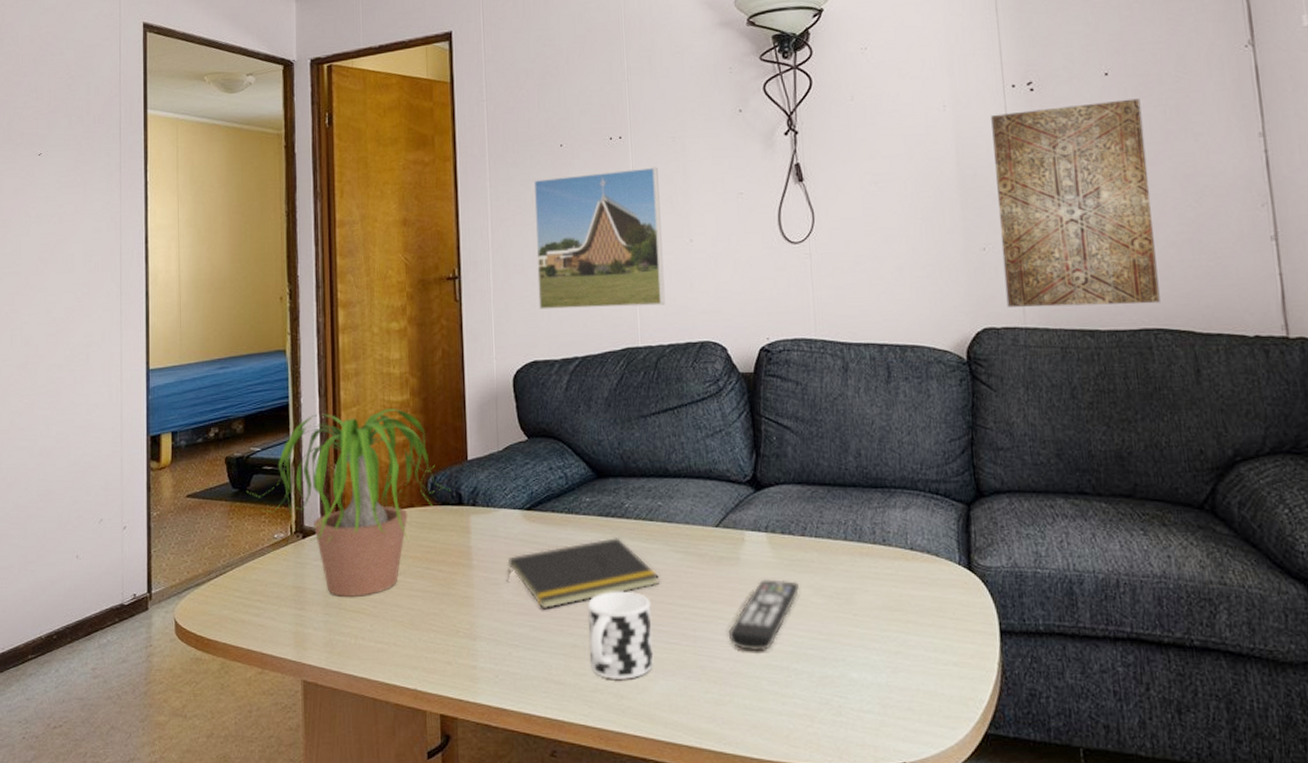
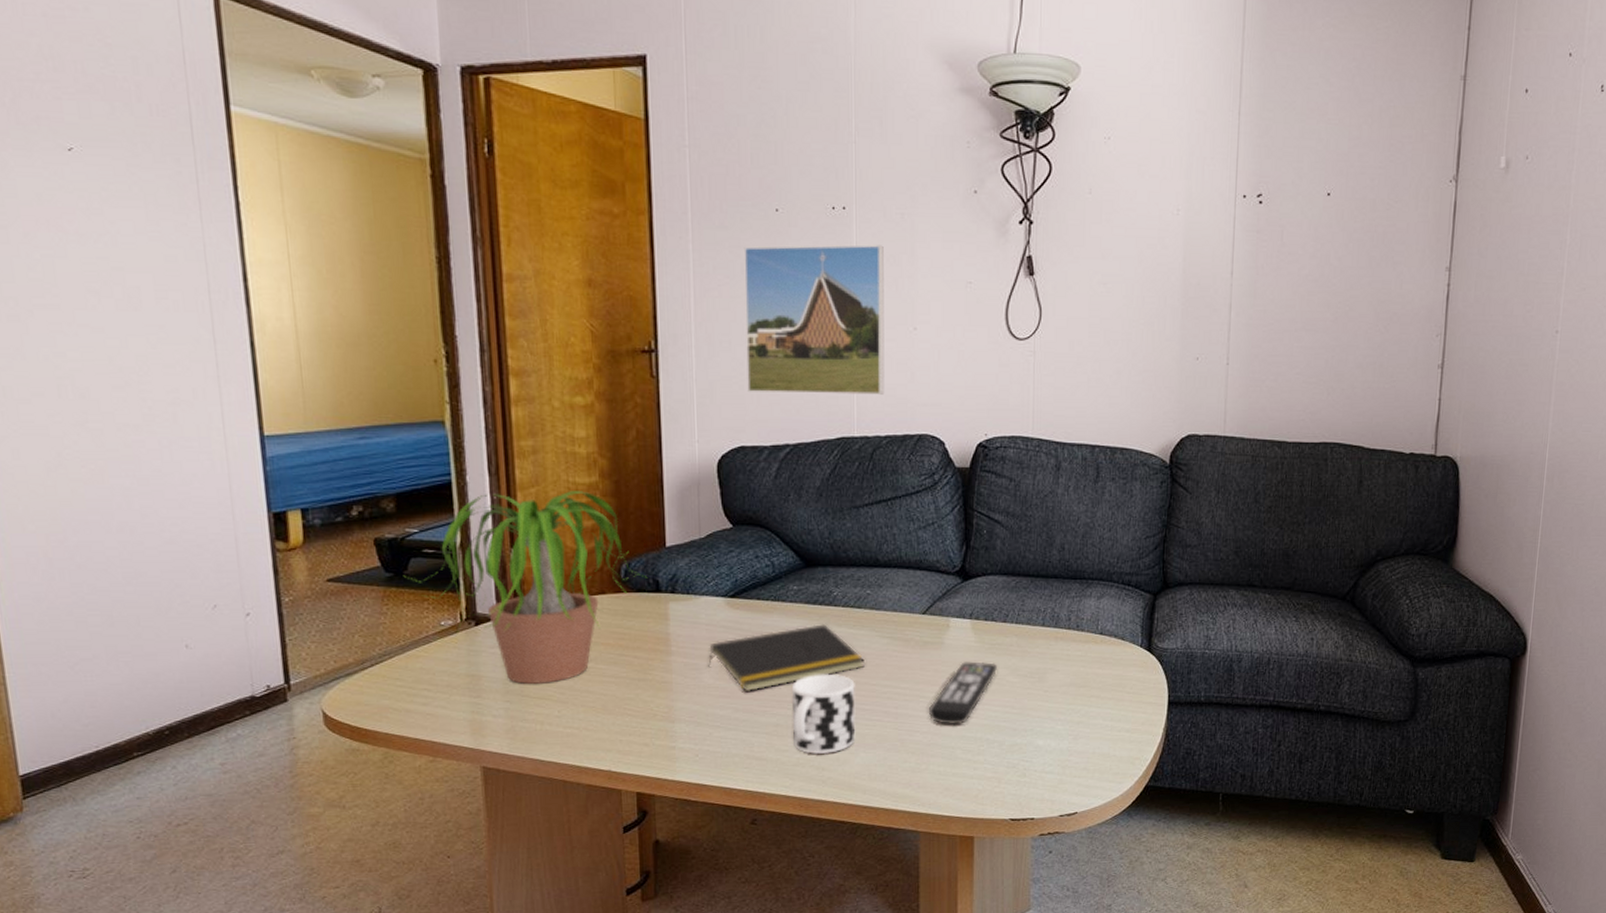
wall art: present [991,98,1161,307] -> none [1211,222,1354,420]

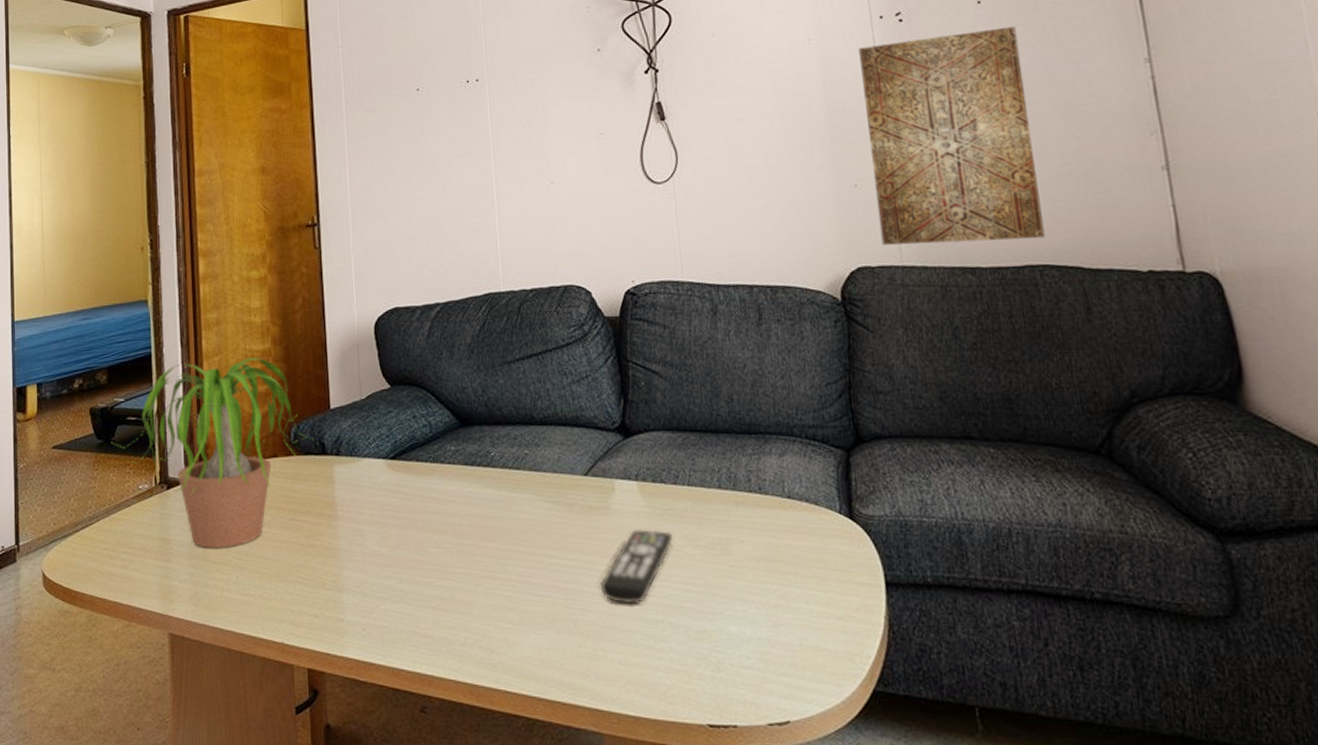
notepad: present [708,624,865,691] -> none [372,487,528,560]
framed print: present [744,244,885,395] -> none [390,109,527,255]
cup: present [792,673,856,755] -> none [455,541,524,635]
wall art: none [1211,222,1354,420] -> present [859,26,1045,245]

